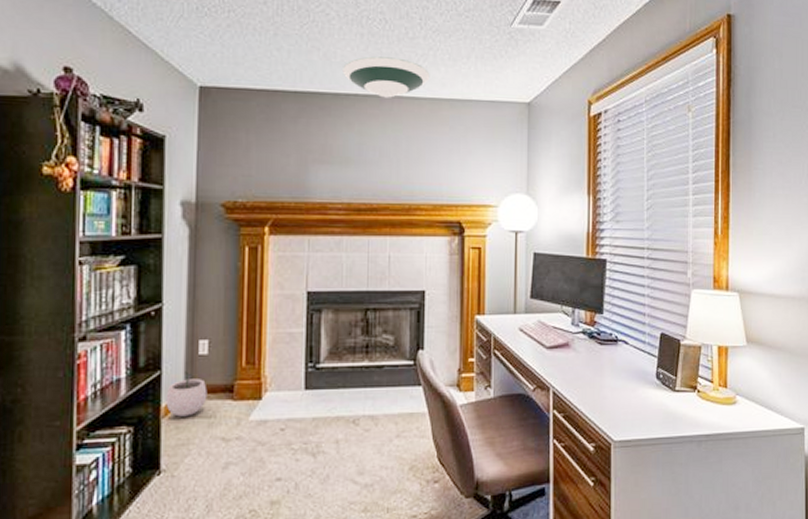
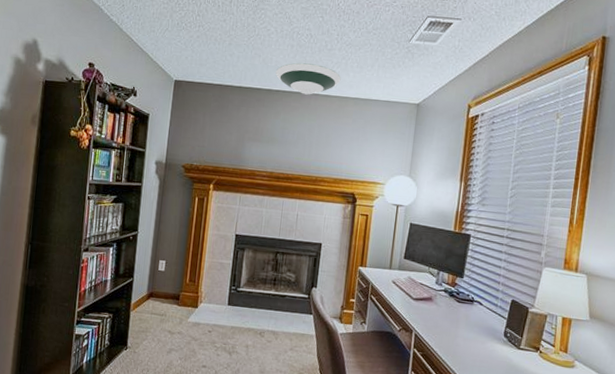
plant pot: present [166,371,207,417] -> none [134,281,162,313]

